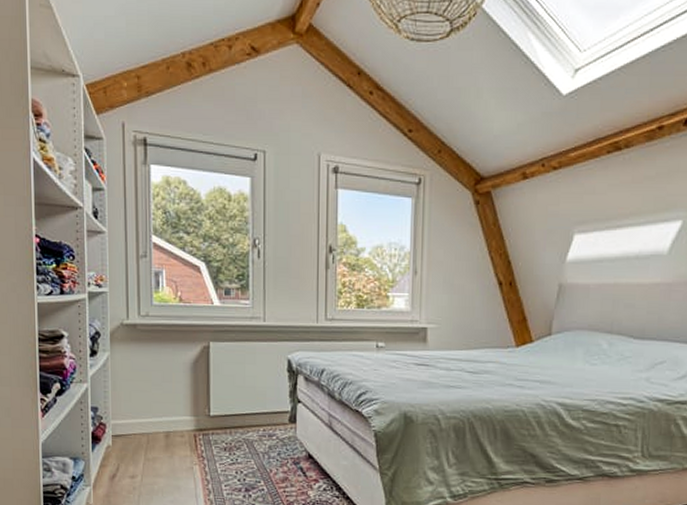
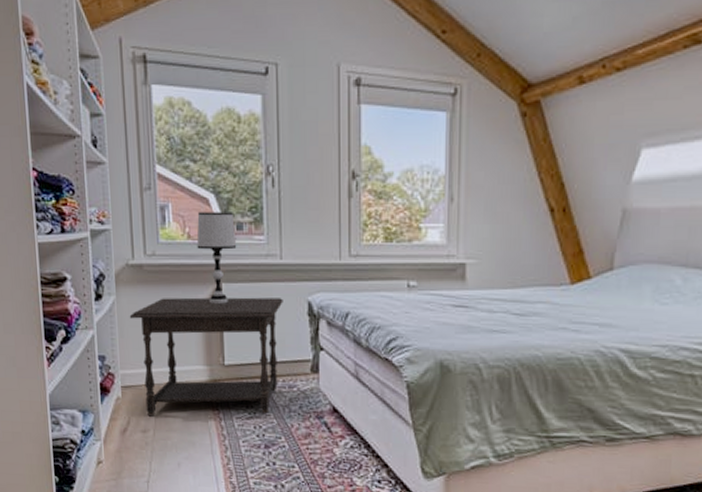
side table: none [122,354,265,463] -> present [129,297,283,417]
table lamp: none [187,278,224,361] -> present [196,211,237,304]

